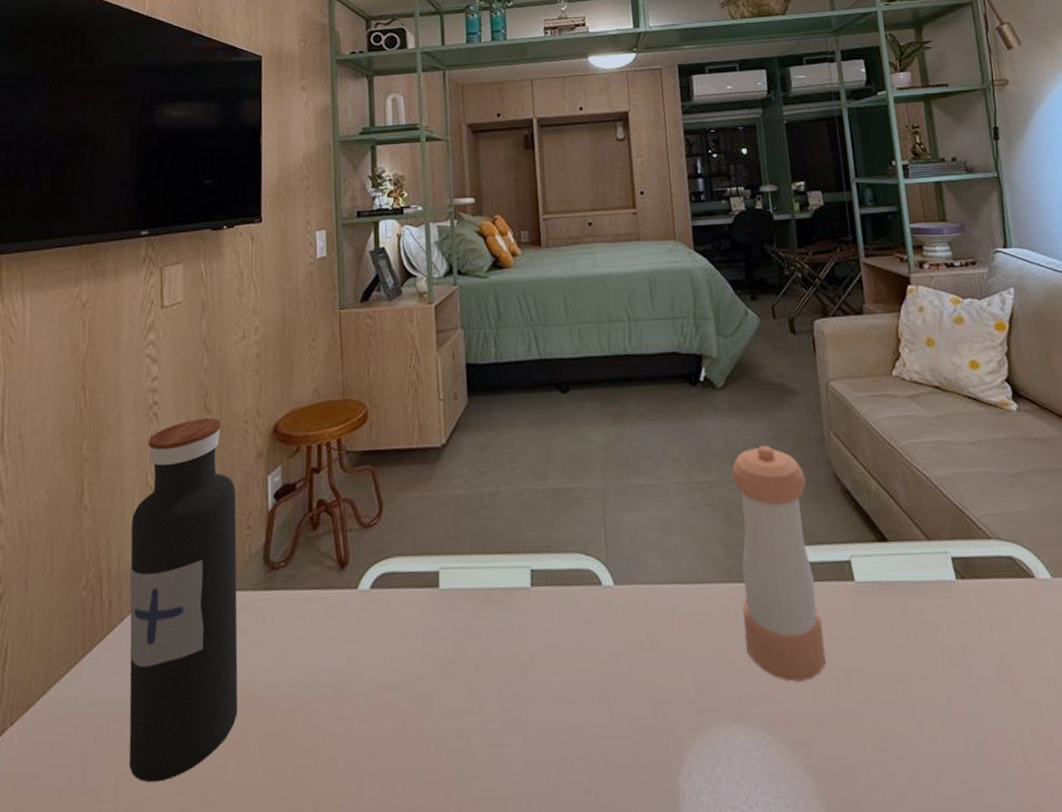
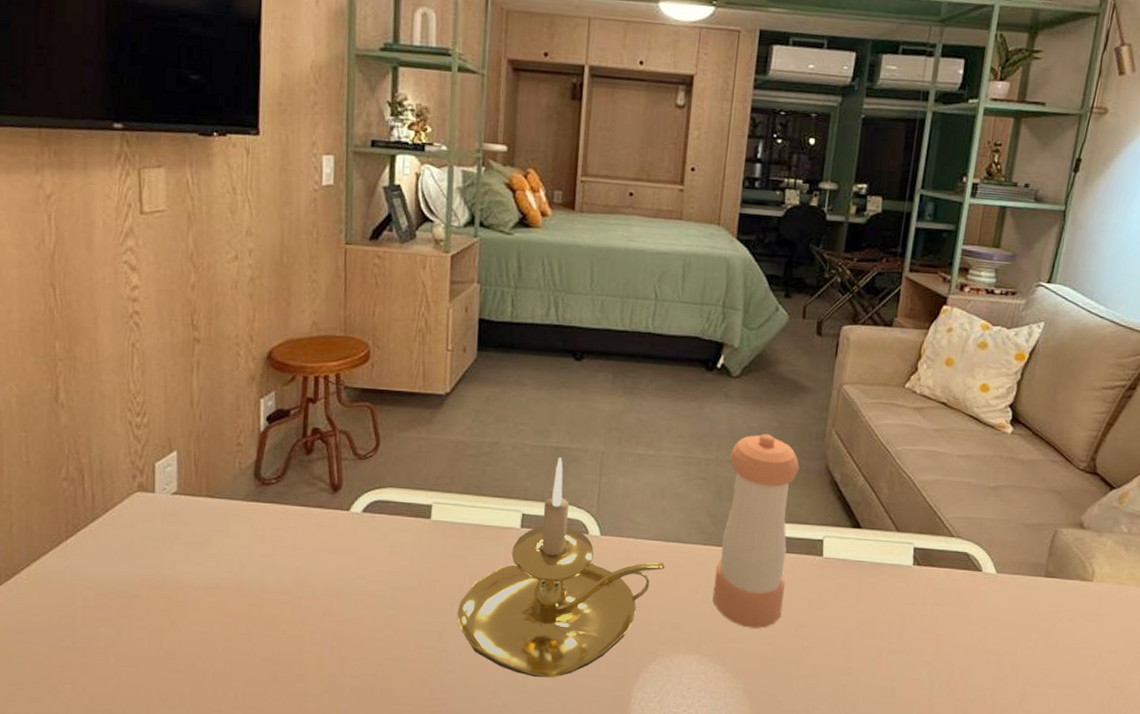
water bottle: present [129,418,238,783] -> none [112,334,227,647]
candle holder: none [476,500,688,776] -> present [457,458,665,678]

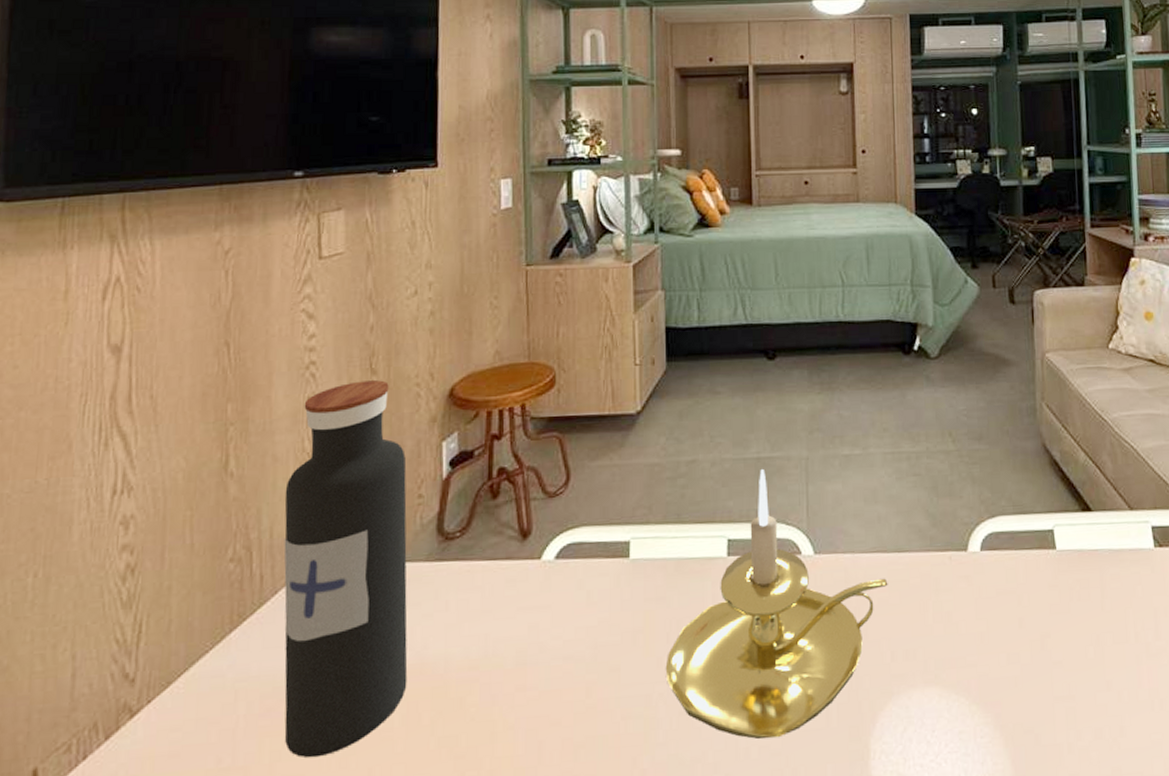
water bottle: none [112,334,227,647] -> present [284,380,408,758]
pepper shaker: present [713,433,800,628] -> none [940,416,1022,646]

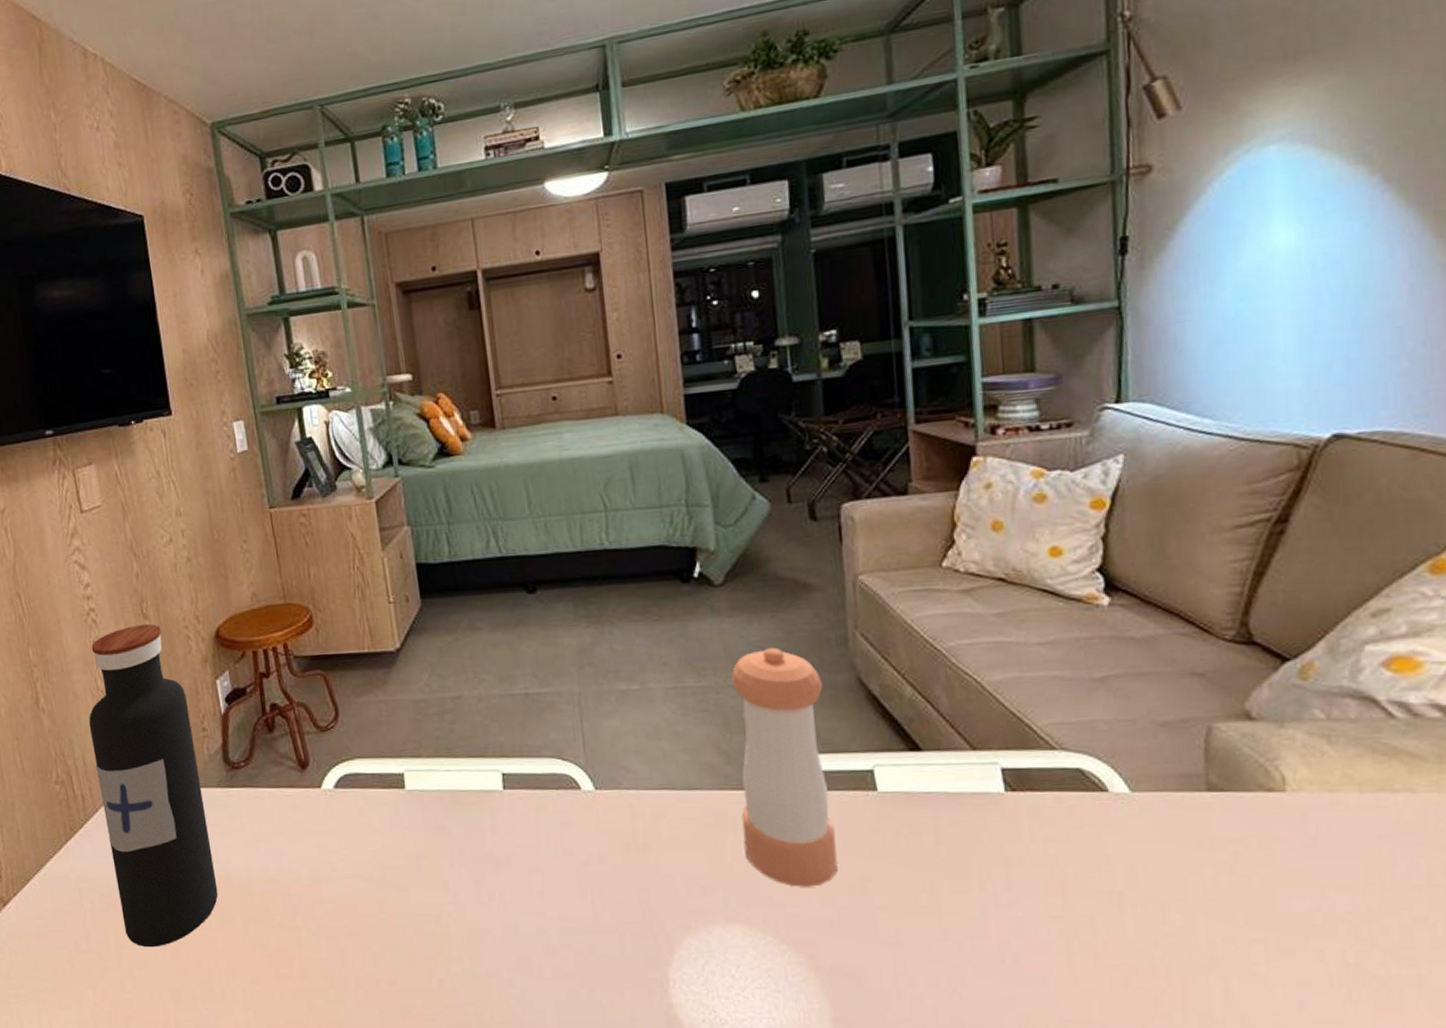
candle holder: present [665,469,888,740] -> none [451,705,679,961]
pepper shaker: none [940,416,1022,646] -> present [731,647,838,887]

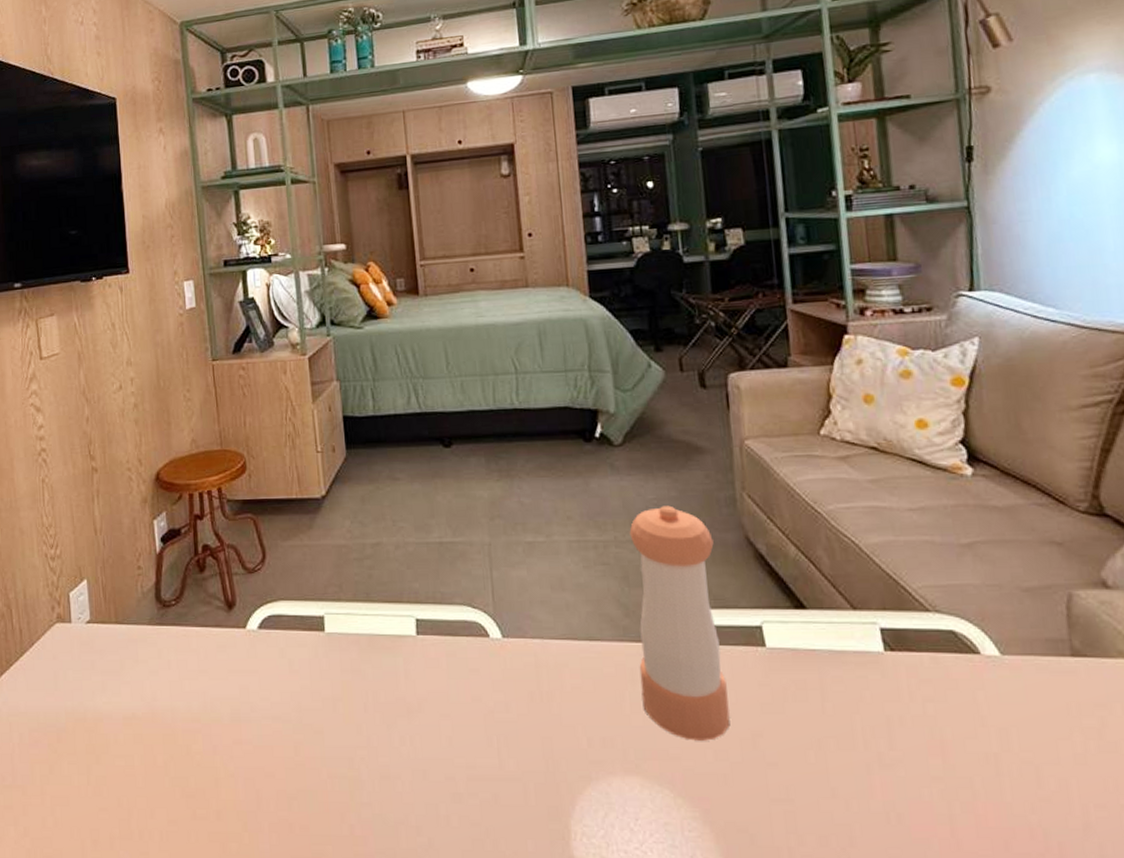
water bottle: present [88,624,219,948] -> none [32,465,143,784]

